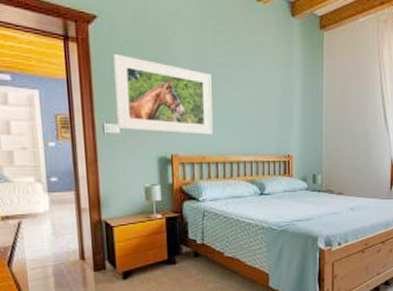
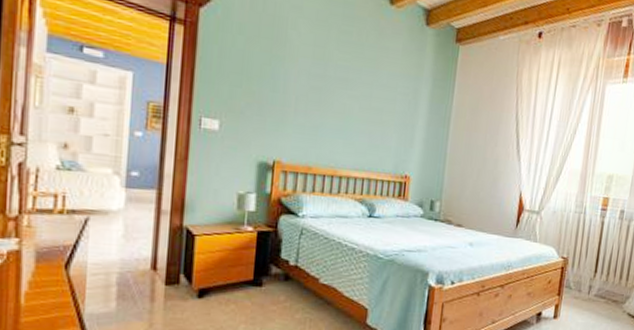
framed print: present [113,54,213,135] -> none [217,43,330,144]

